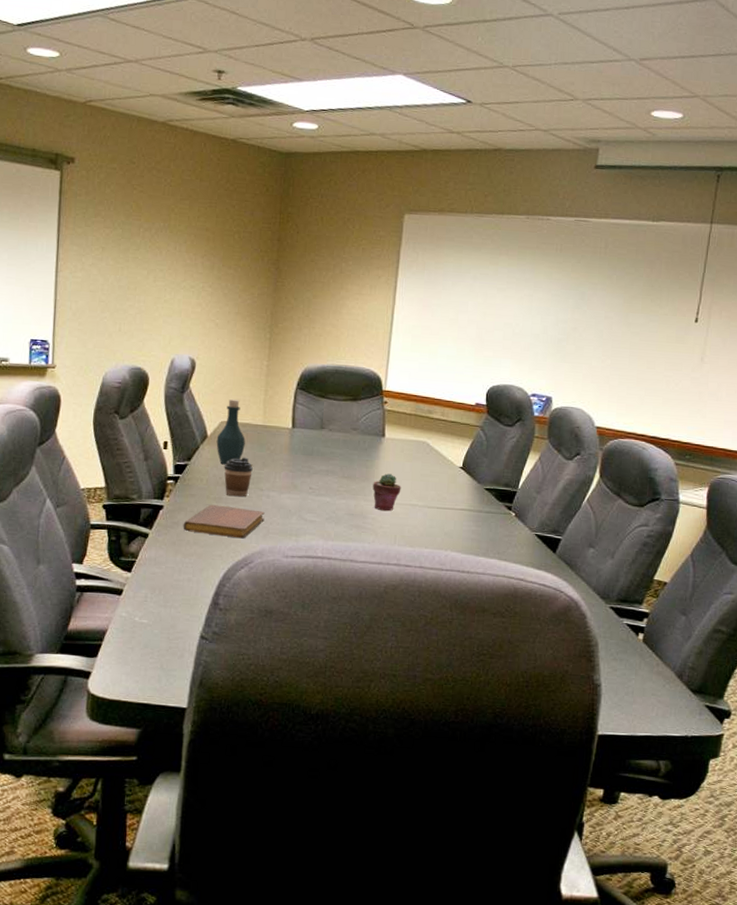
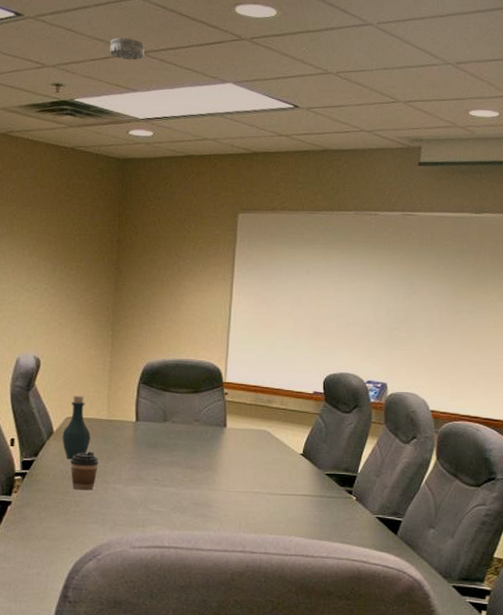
notebook: present [183,504,265,539] -> none [31,499,111,531]
smoke detector: none [275,22,312,48] -> present [110,37,145,61]
potted succulent: present [373,473,401,511] -> none [216,462,244,500]

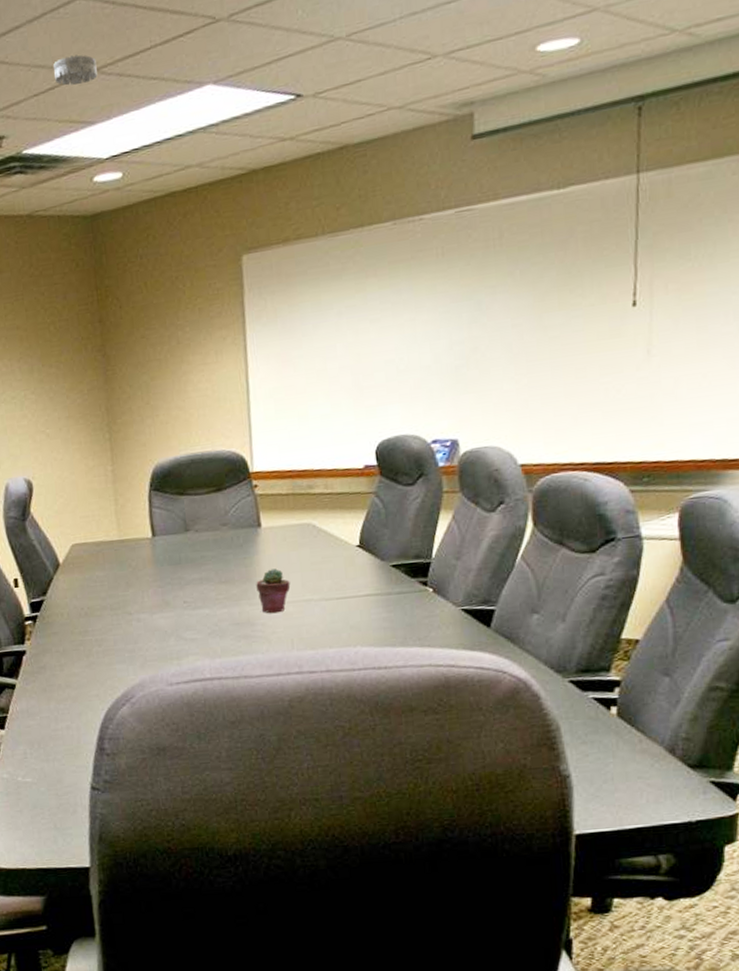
bottle: present [62,396,91,460] -> none [70,516,103,593]
coffee cup: present [70,451,98,491] -> none [84,580,117,627]
potted succulent: none [216,462,244,500] -> present [256,568,291,614]

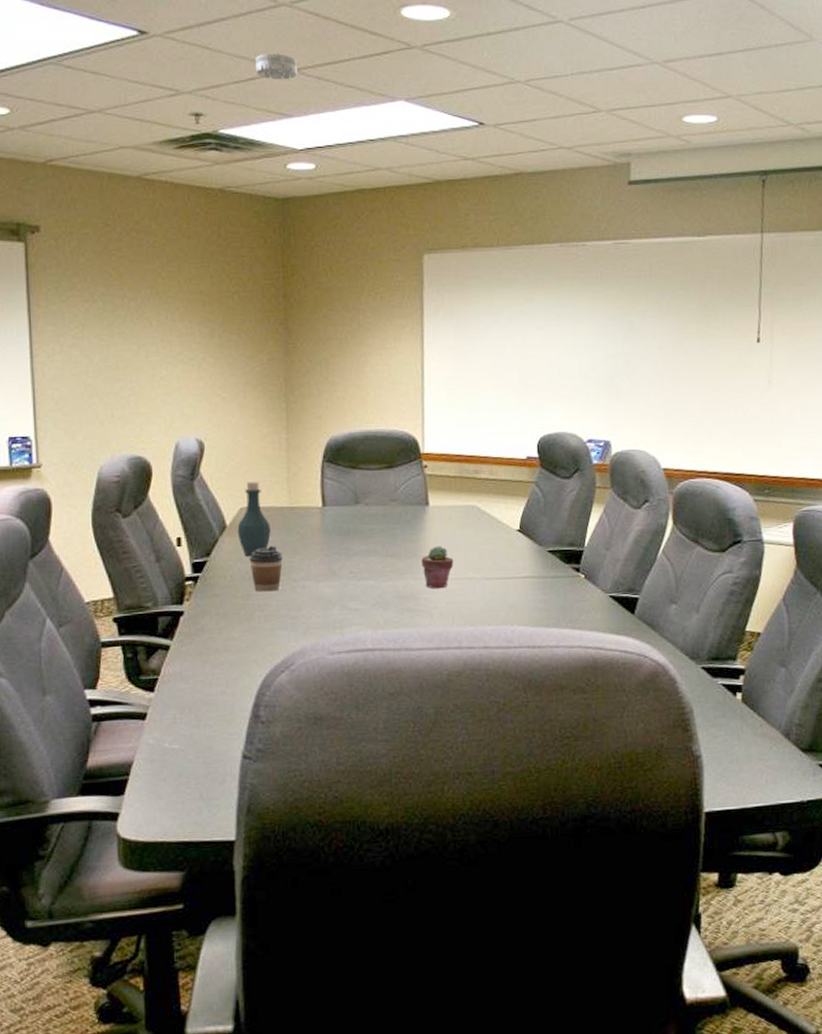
bottle: none [70,516,103,593] -> present [237,481,271,557]
coffee cup: none [84,580,117,627] -> present [249,545,283,592]

